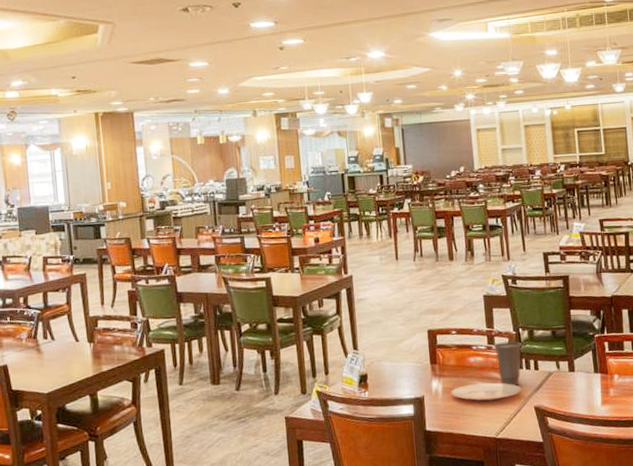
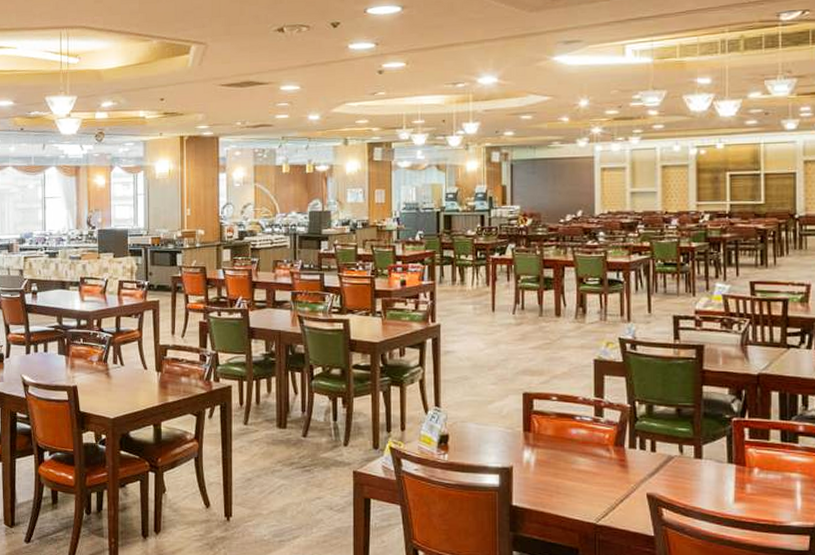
plate: present [451,382,522,401] -> none [545,460,633,480]
cup: present [492,341,522,386] -> none [600,415,638,467]

